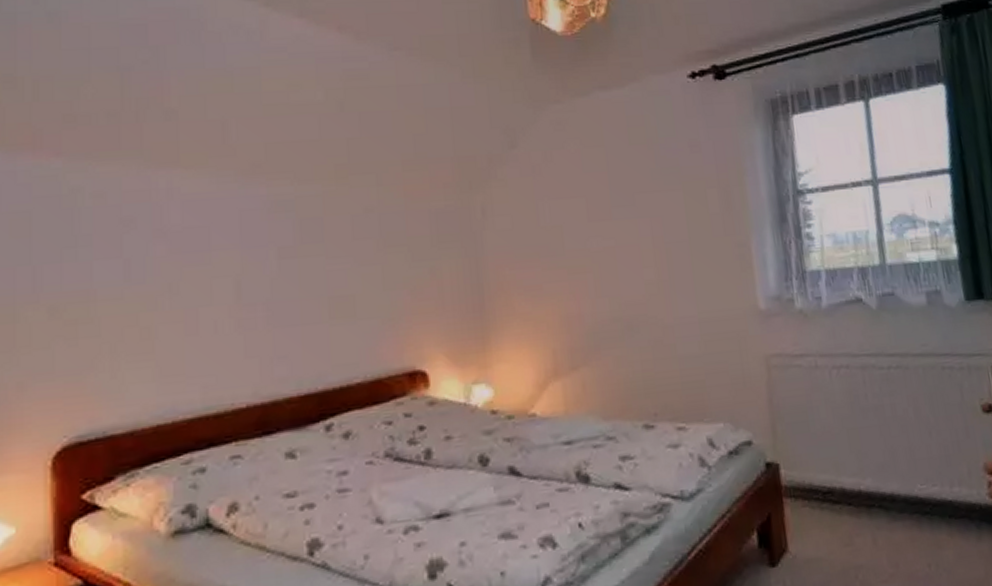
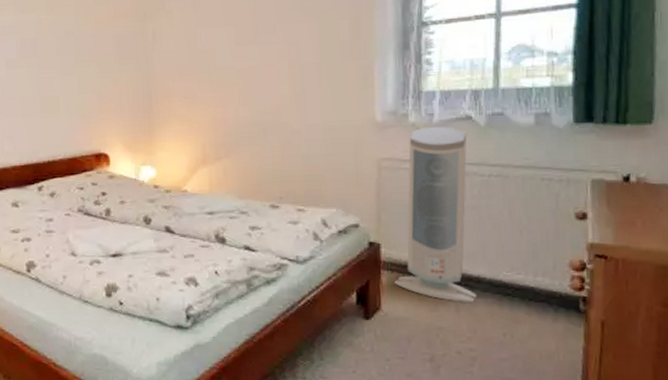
air purifier: none [798,311,894,530] -> present [394,126,477,303]

